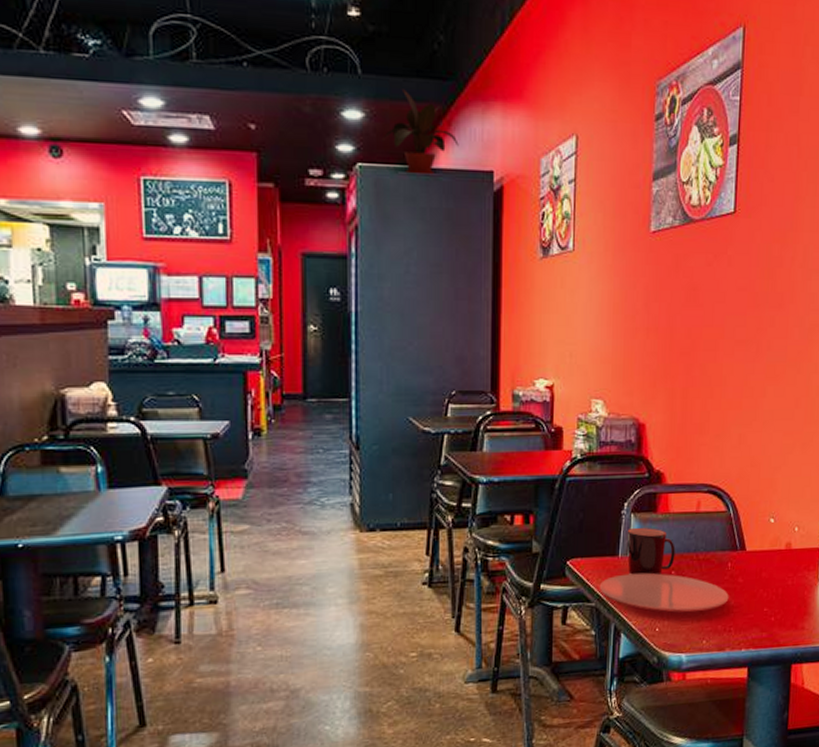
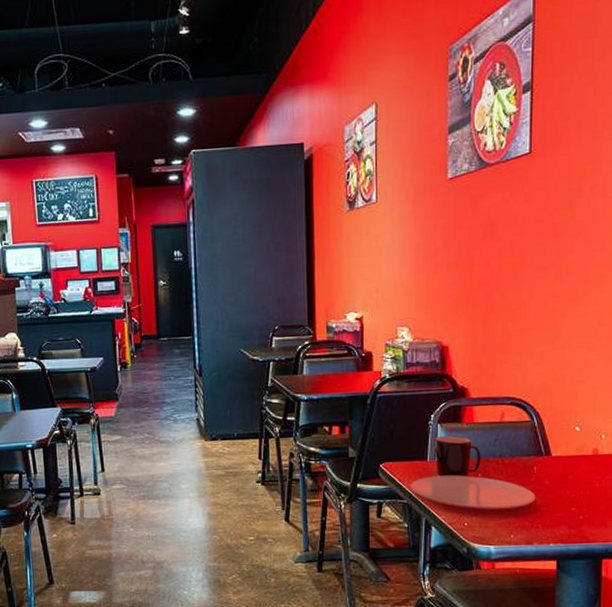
potted plant: present [381,89,459,175] -> none [210,86,274,154]

